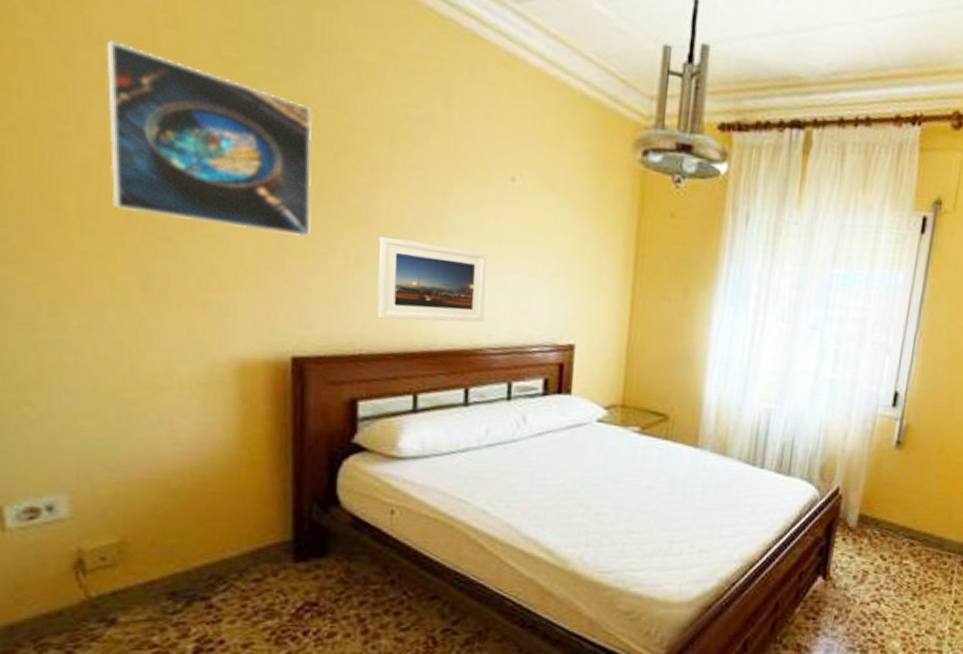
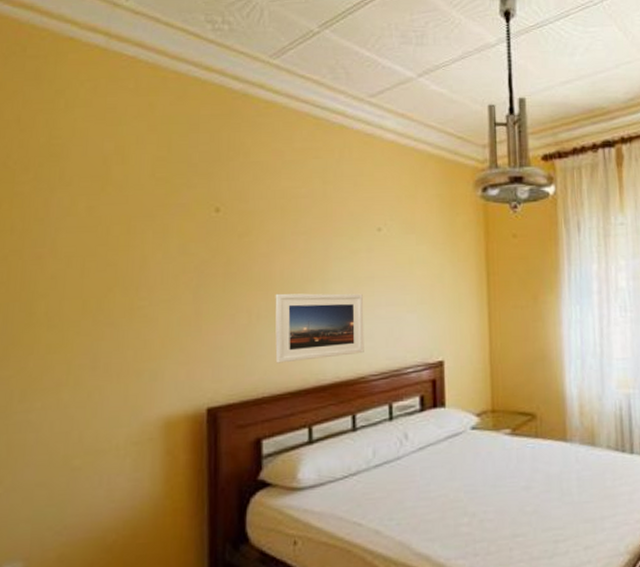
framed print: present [106,40,313,238] -> none [71,181,222,307]

